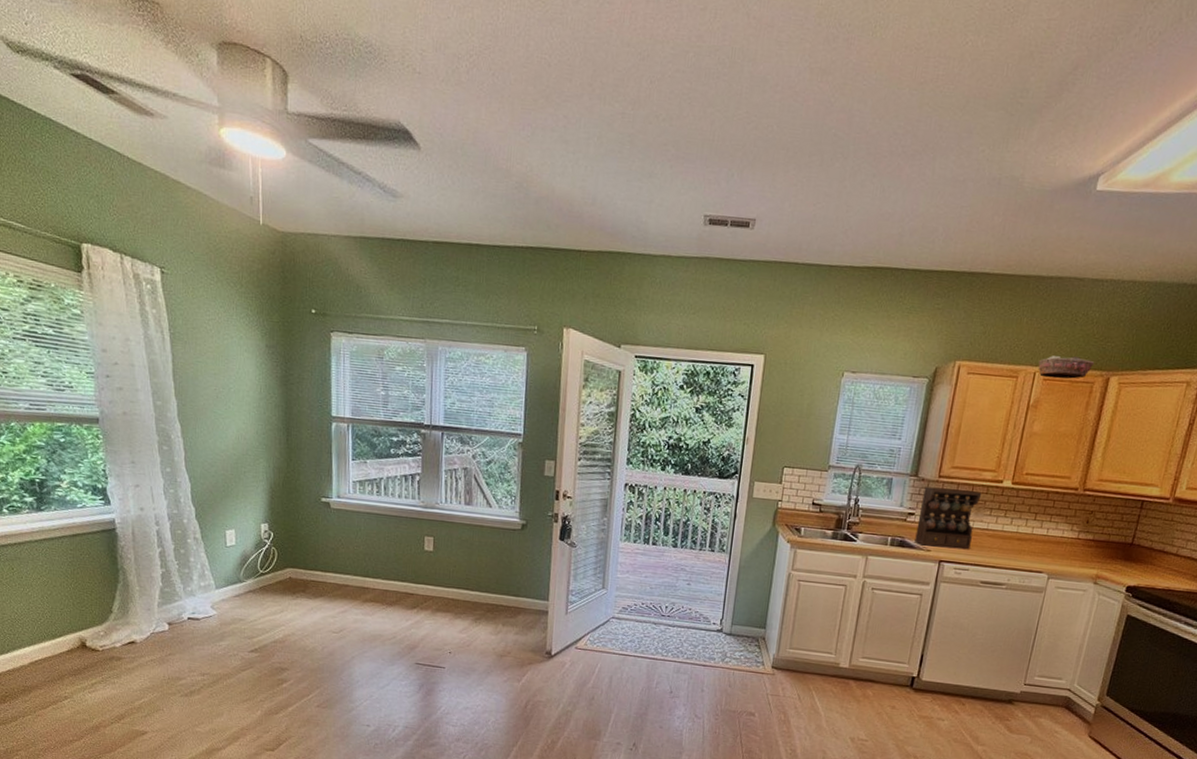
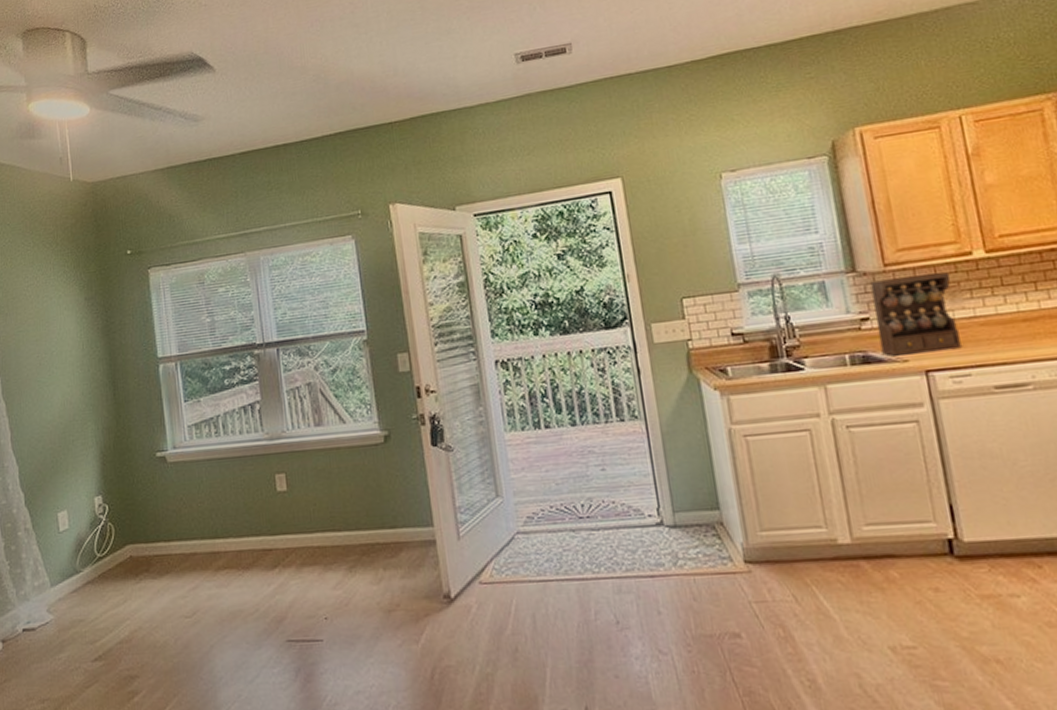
decorative basket: present [1038,355,1095,379] -> none [959,85,1033,119]

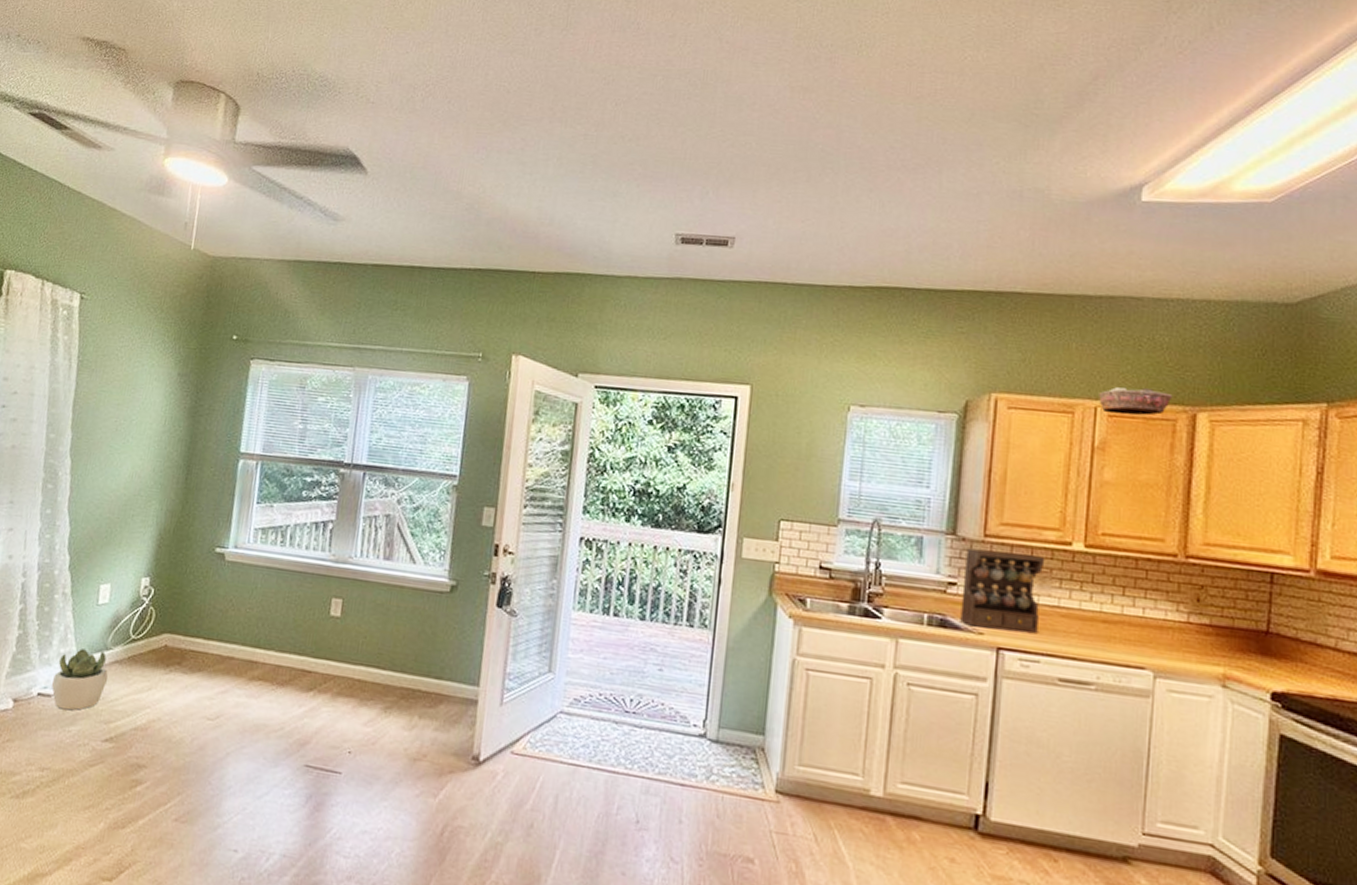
succulent plant: none [33,576,85,640] -> present [51,648,108,711]
decorative basket: none [959,85,1033,119] -> present [1099,386,1173,416]

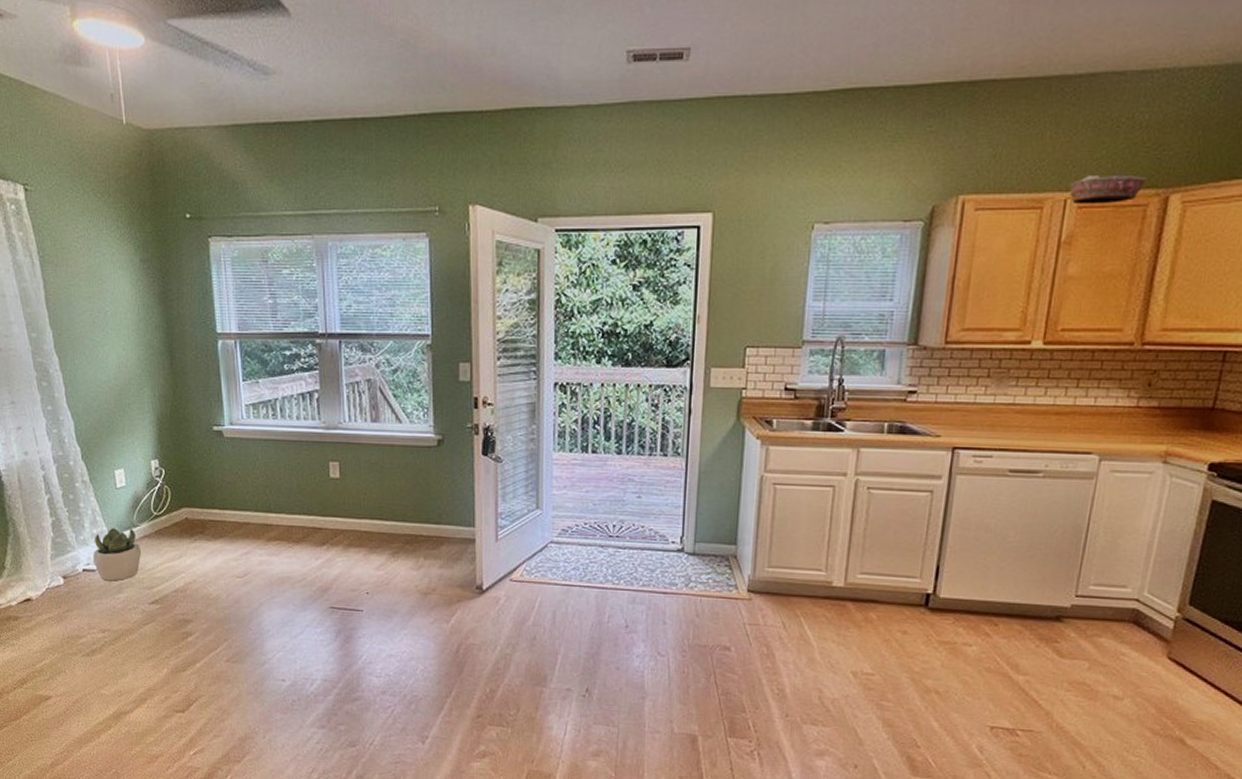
spice rack: present [960,548,1045,633] -> none [919,356,1004,431]

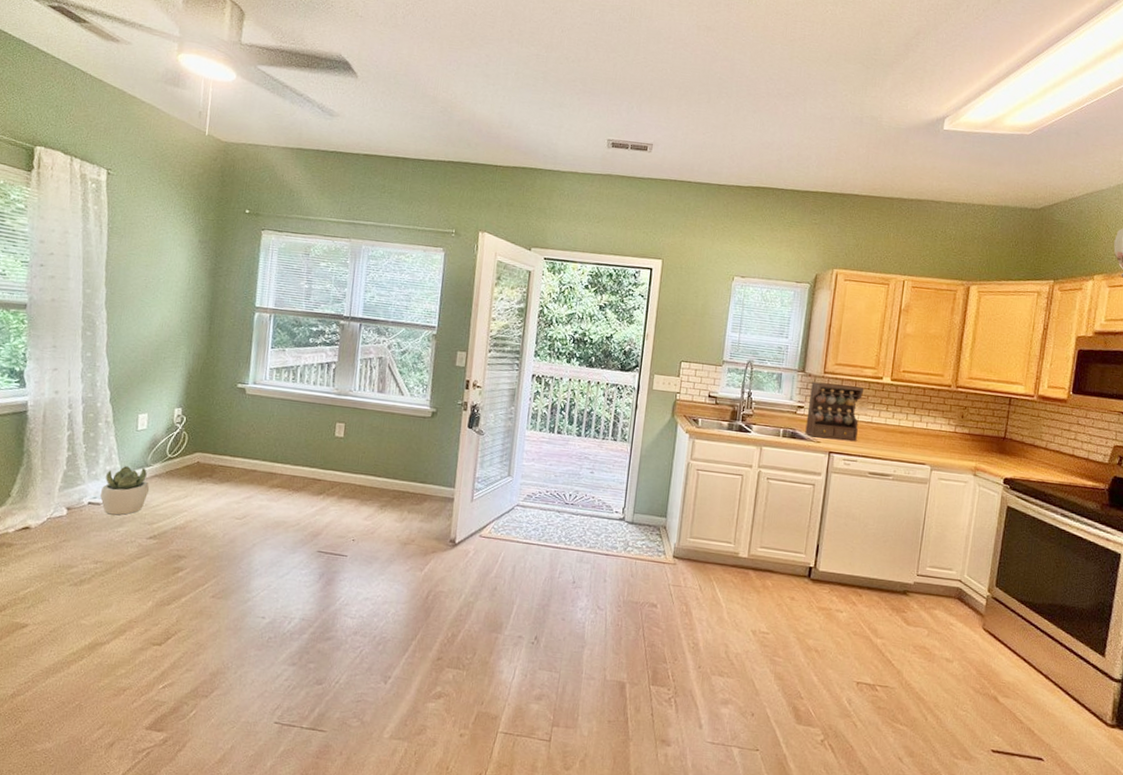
spice rack: none [919,356,1004,431] -> present [805,381,864,441]
decorative basket: present [1069,174,1147,205] -> none [906,266,956,287]

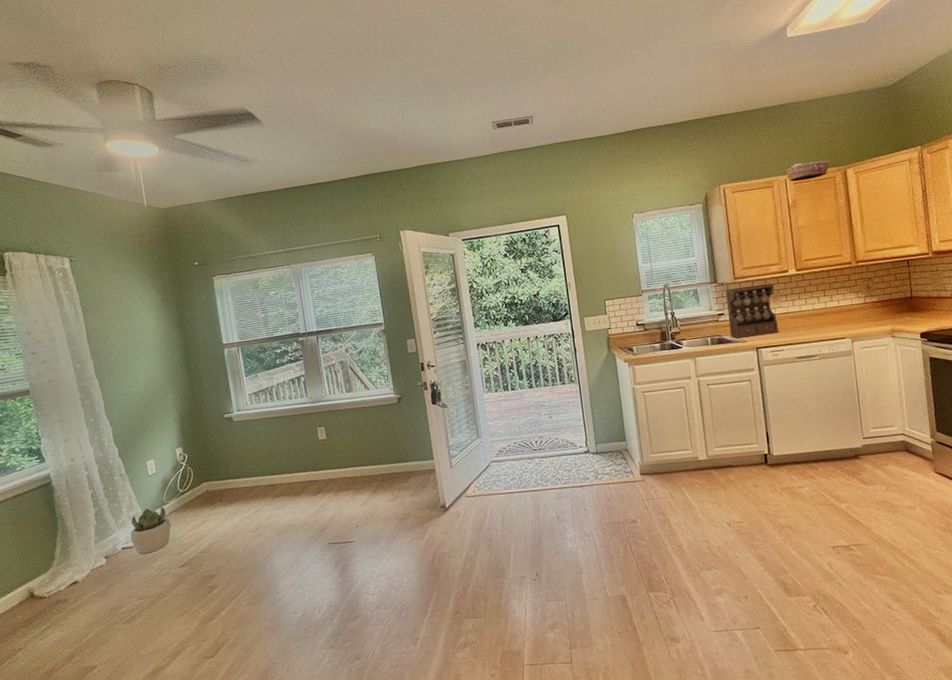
decorative basket: none [906,266,956,287] -> present [786,160,831,182]

